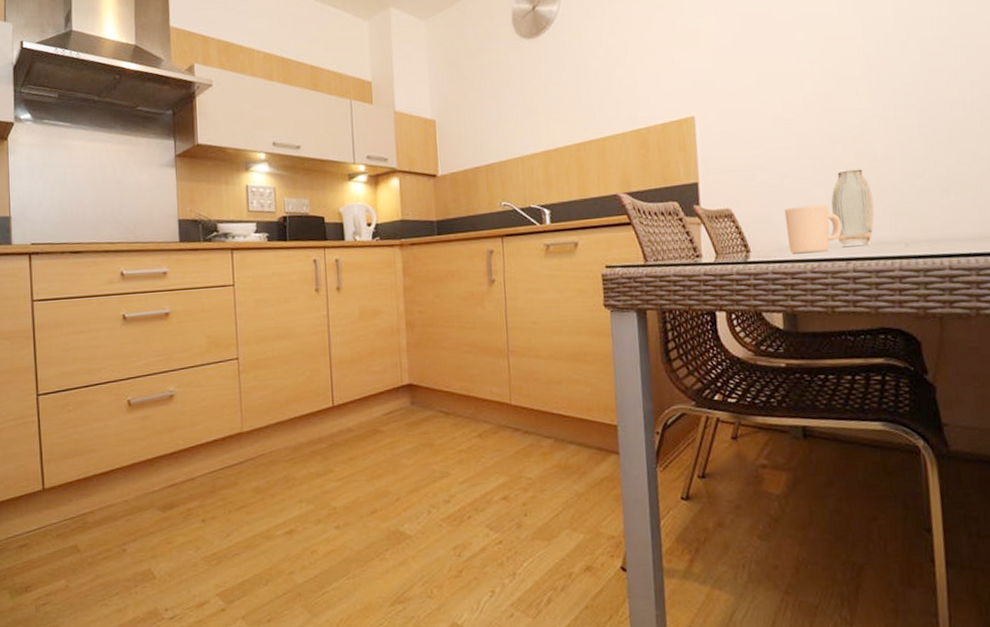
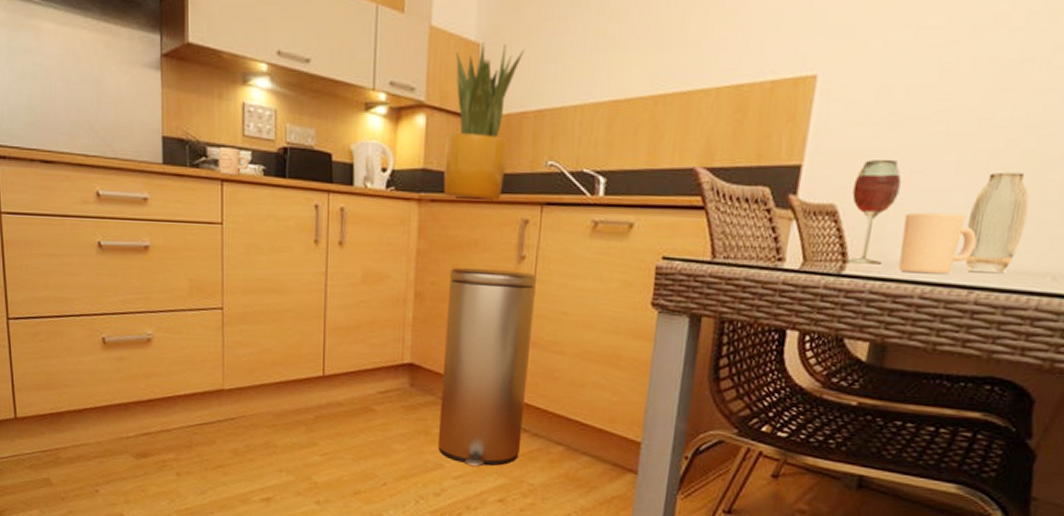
mug: none [227,221,254,246] -> present [218,147,249,177]
planter: none [417,119,471,240] -> present [443,42,525,200]
pedal bin: none [434,293,515,470] -> present [437,268,536,467]
wineglass: none [740,170,777,252] -> present [845,159,902,265]

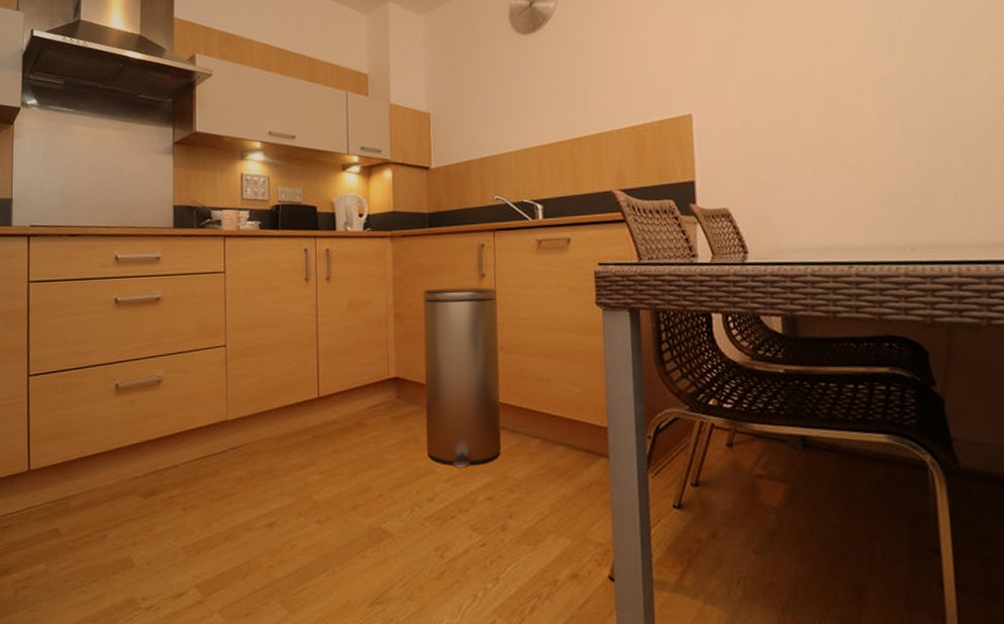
planter: present [443,42,525,200] -> none [409,112,465,232]
wineglass: present [845,159,902,265] -> none [738,170,776,253]
mug: present [898,212,977,275] -> none [783,206,845,256]
vase: present [965,172,1029,274] -> none [832,171,878,251]

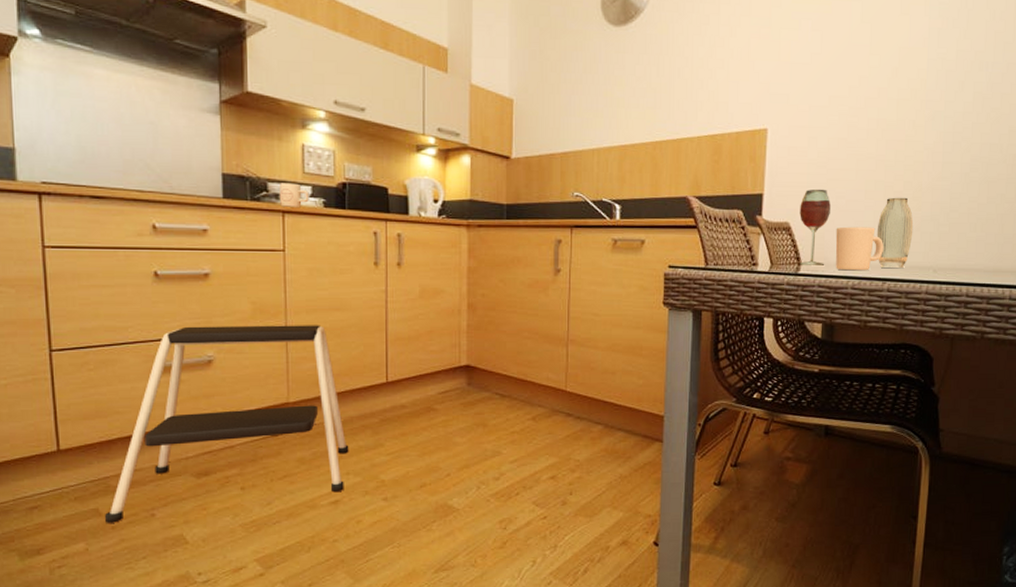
step stool: none [64,342,284,544] -> present [105,325,349,523]
pedal bin: present [423,287,502,468] -> none [494,281,570,451]
wineglass: none [738,170,776,253] -> present [799,189,831,265]
mug: none [783,206,845,256] -> present [835,226,884,271]
vase: none [832,171,878,251] -> present [876,197,914,269]

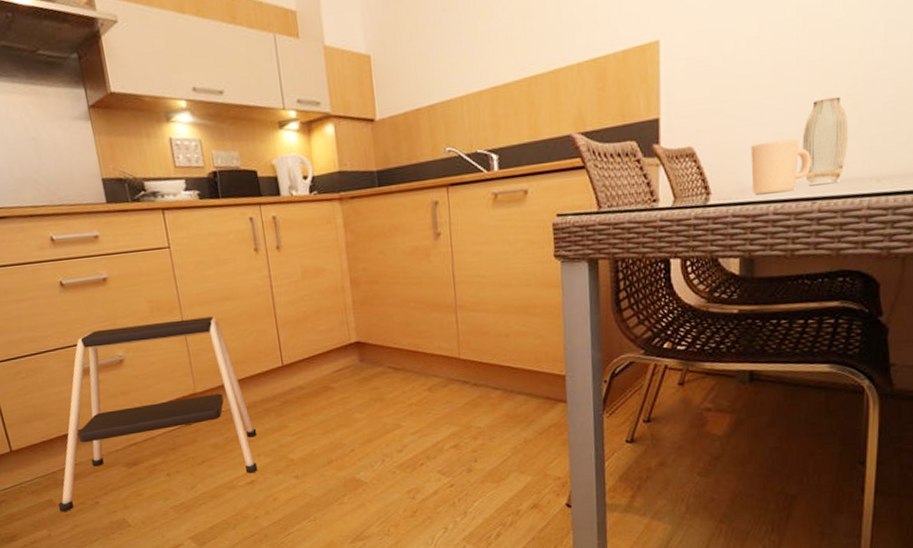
mug: present [278,183,309,209] -> none [155,179,185,205]
wineglass: present [799,189,831,265] -> none [705,101,743,195]

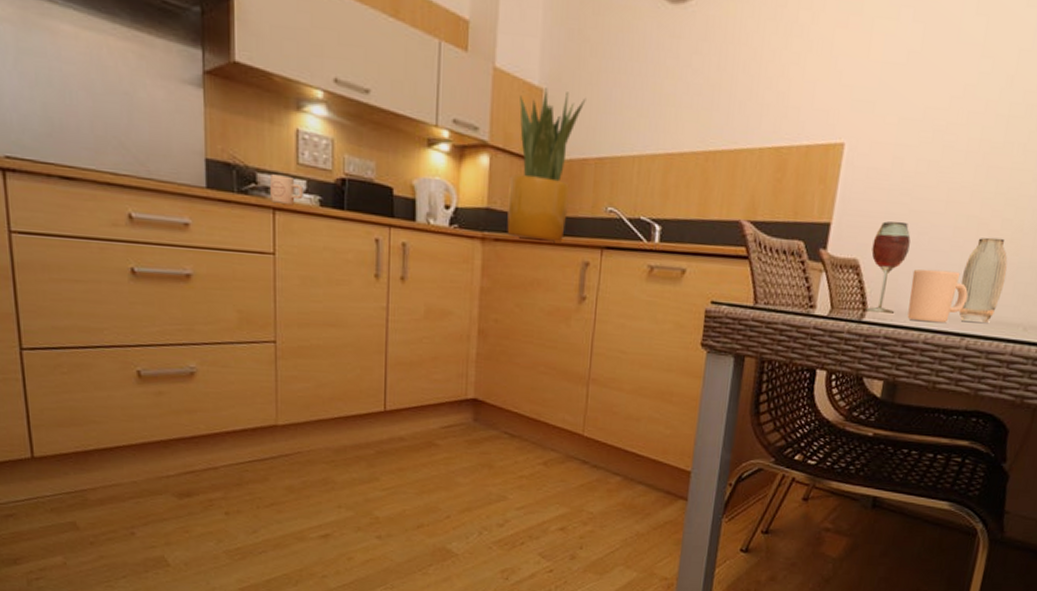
step stool: present [58,316,258,512] -> none [83,332,342,538]
mug: none [155,179,185,205] -> present [269,174,304,206]
planter: none [351,53,411,192] -> present [507,88,586,242]
wineglass: none [705,101,743,195] -> present [865,221,911,314]

